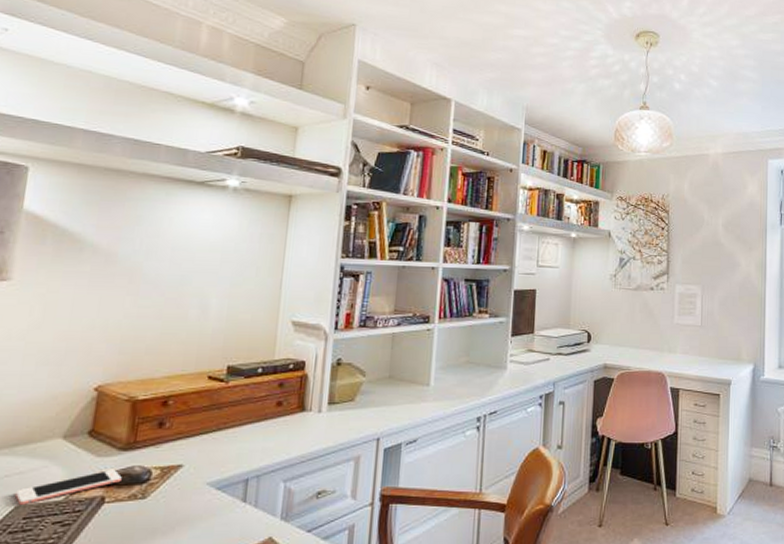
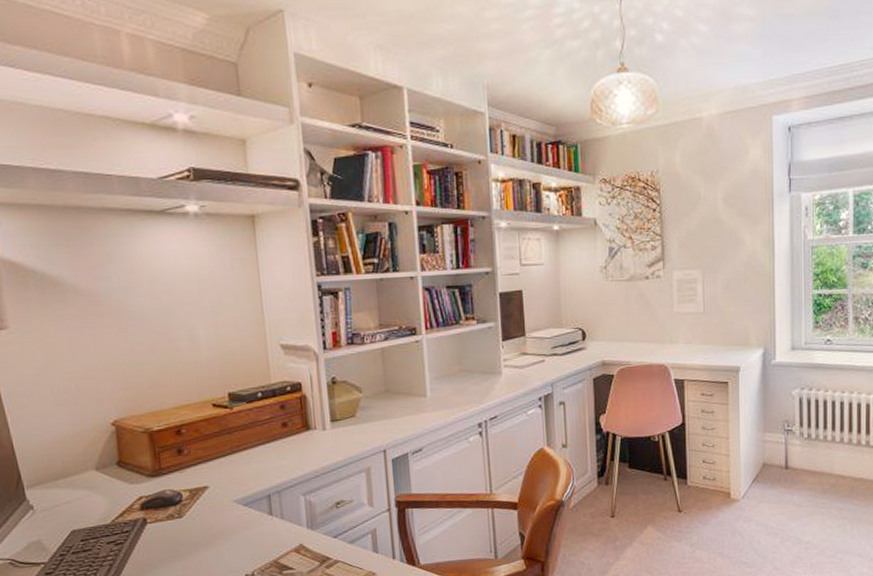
cell phone: present [14,469,122,505] -> none [67,493,157,529]

